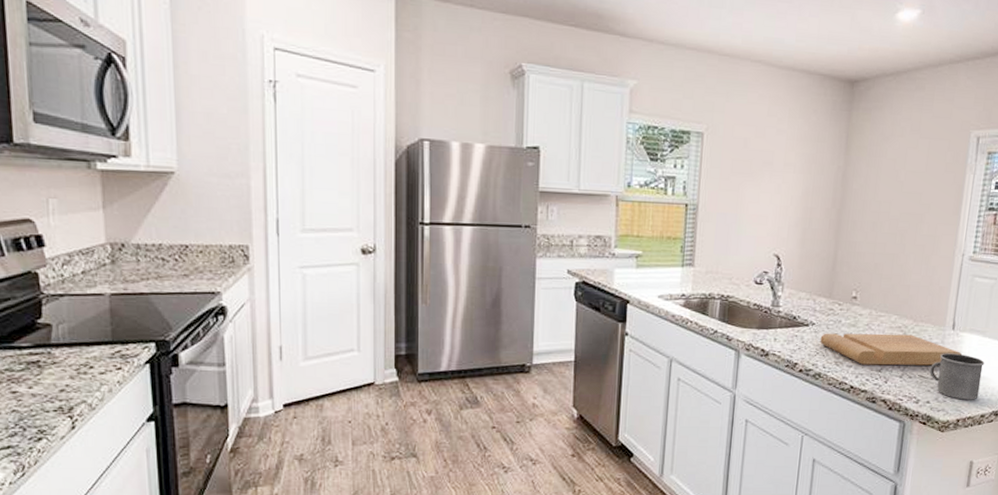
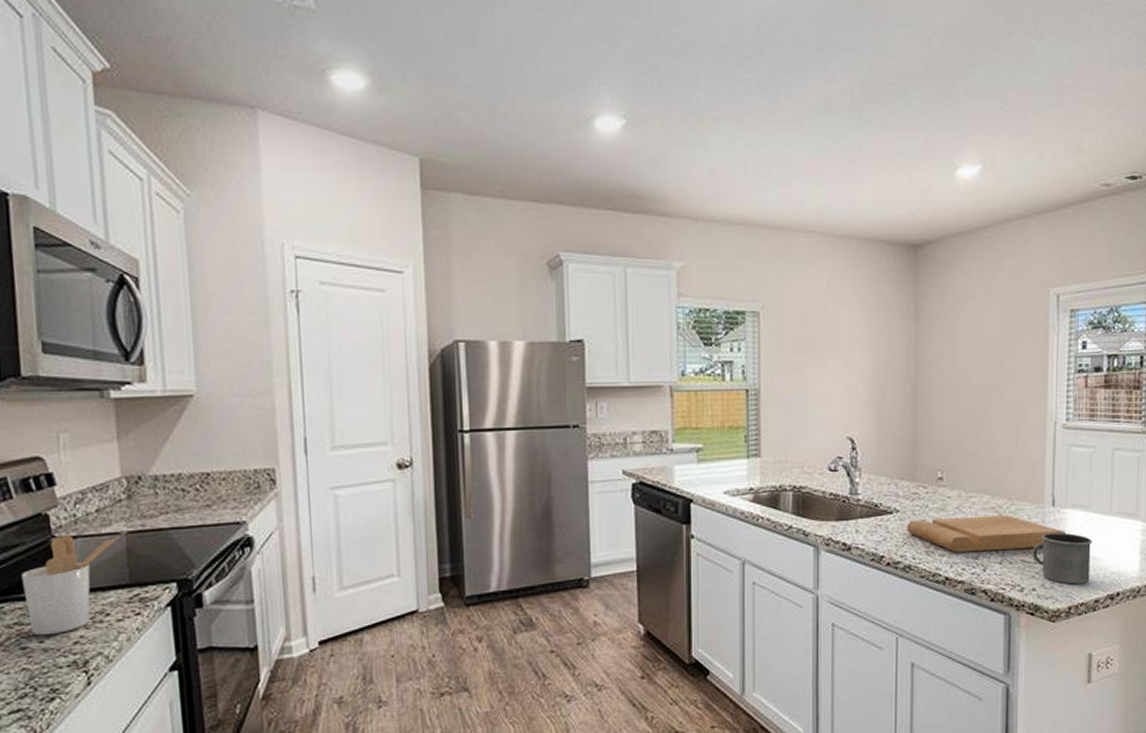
utensil holder: none [11,292,104,382] -> present [20,534,120,636]

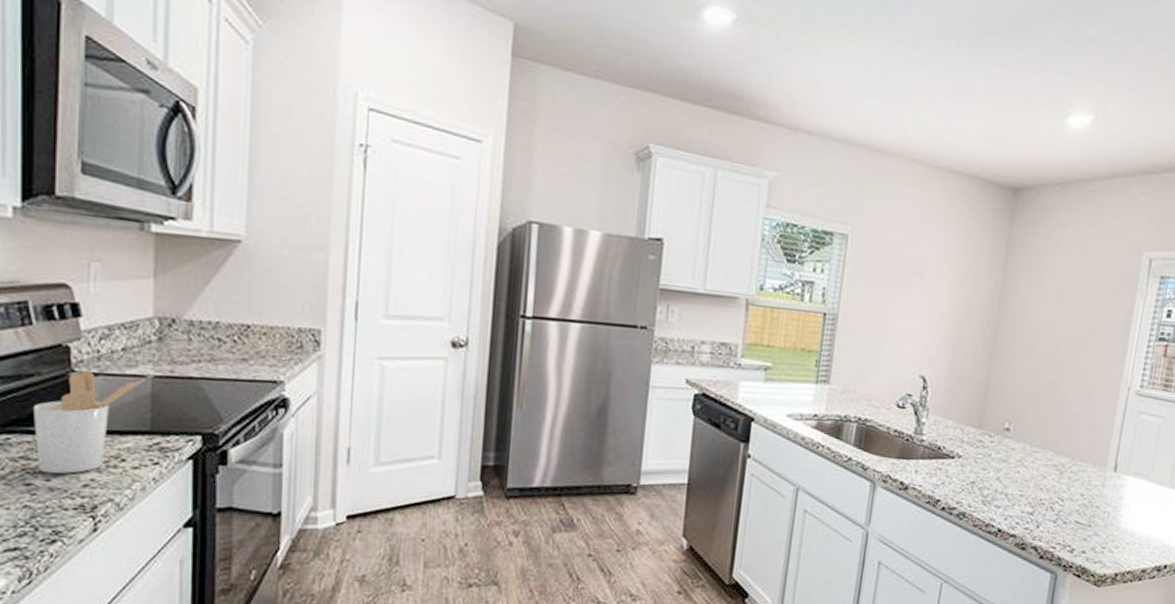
cutting board: present [907,515,1066,553] -> none [966,467,1123,511]
mug: present [1031,532,1092,584] -> none [1086,497,1148,553]

